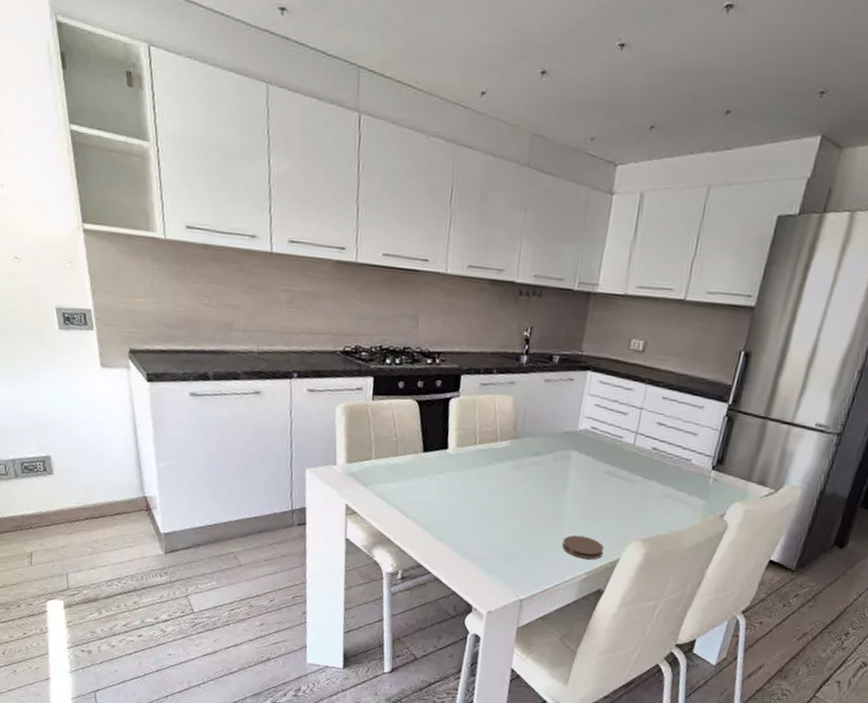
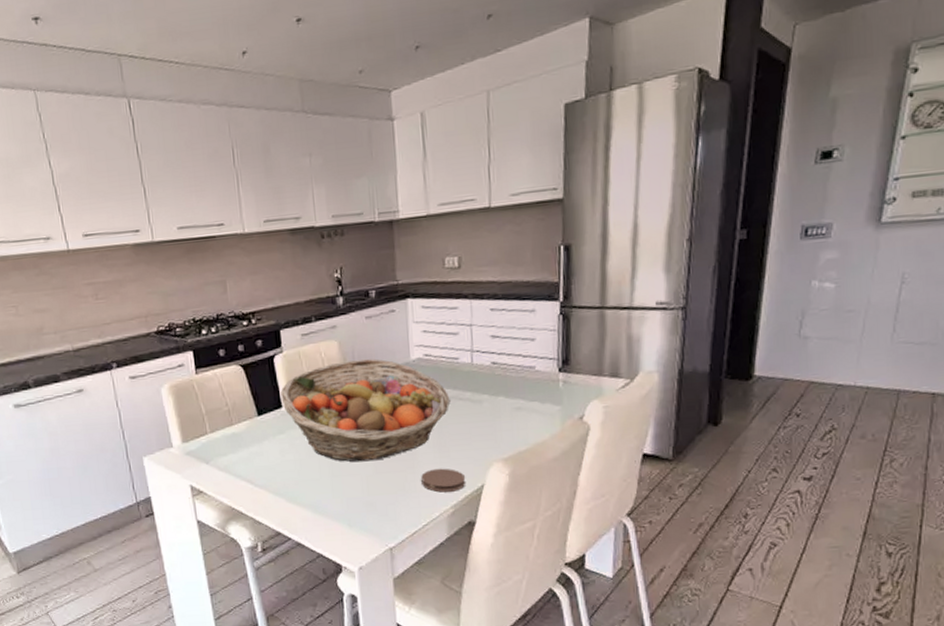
fruit basket: none [448,417,607,517] -> present [281,359,451,462]

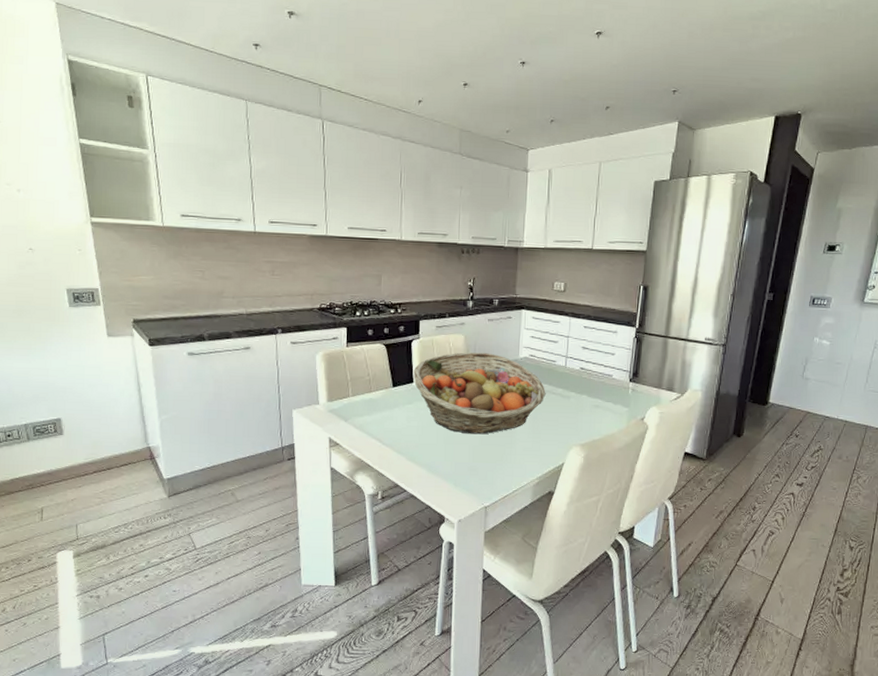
coaster: present [421,468,466,493] -> none [516,446,551,466]

